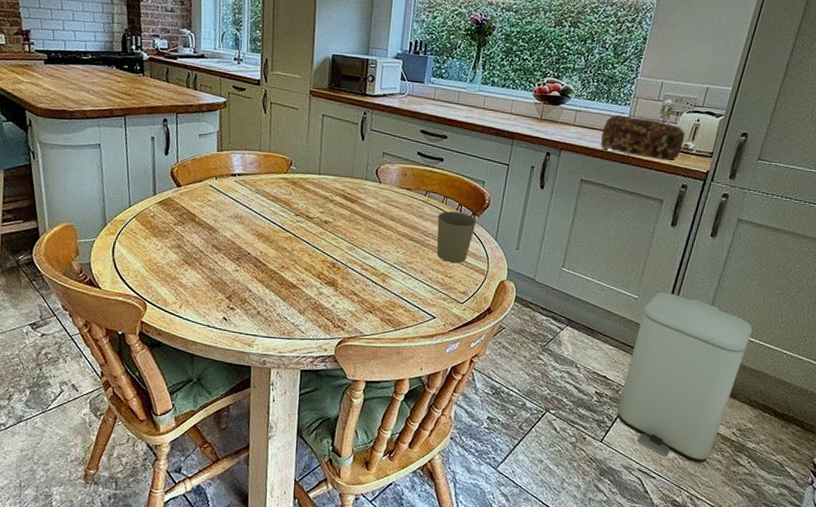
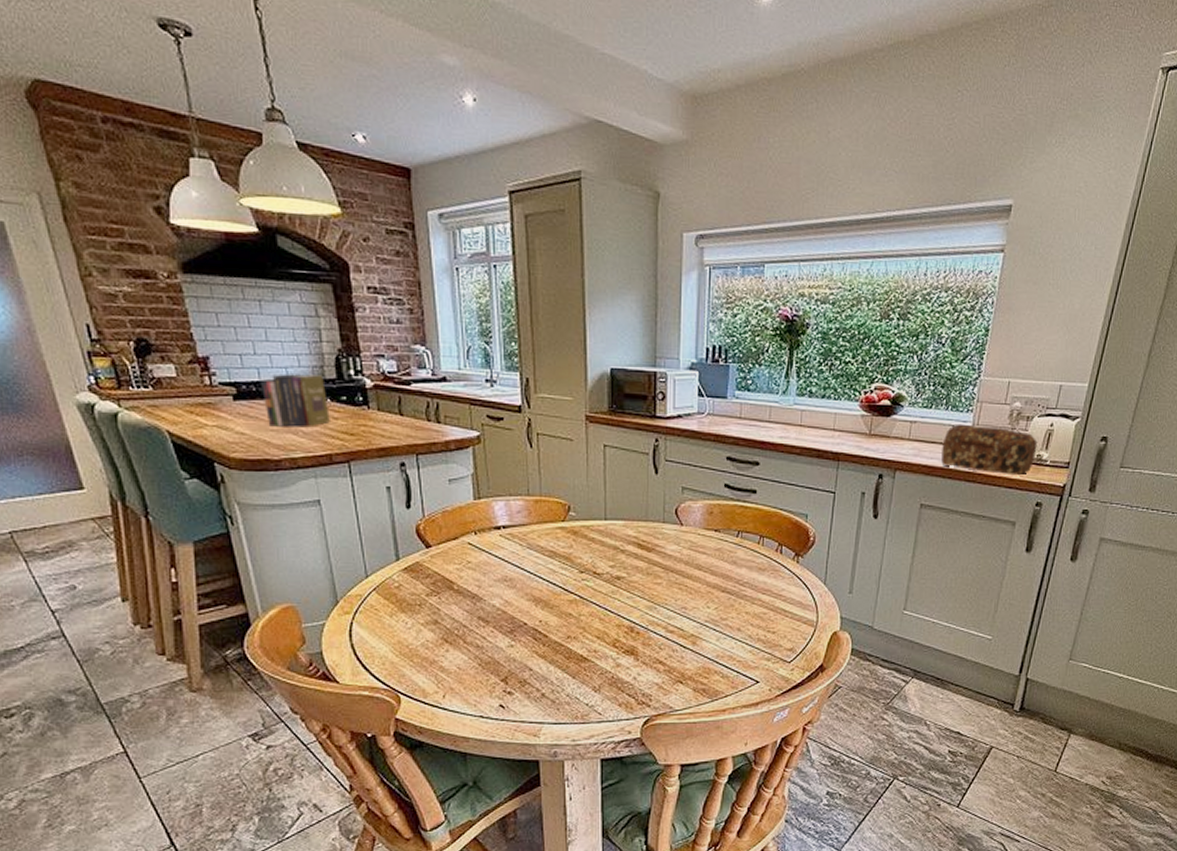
books: none [65,46,114,88] -> present [260,374,330,428]
dixie cup: present [436,211,477,263] -> none [753,554,801,615]
pedal bin: present [617,292,753,463] -> none [974,630,1120,819]

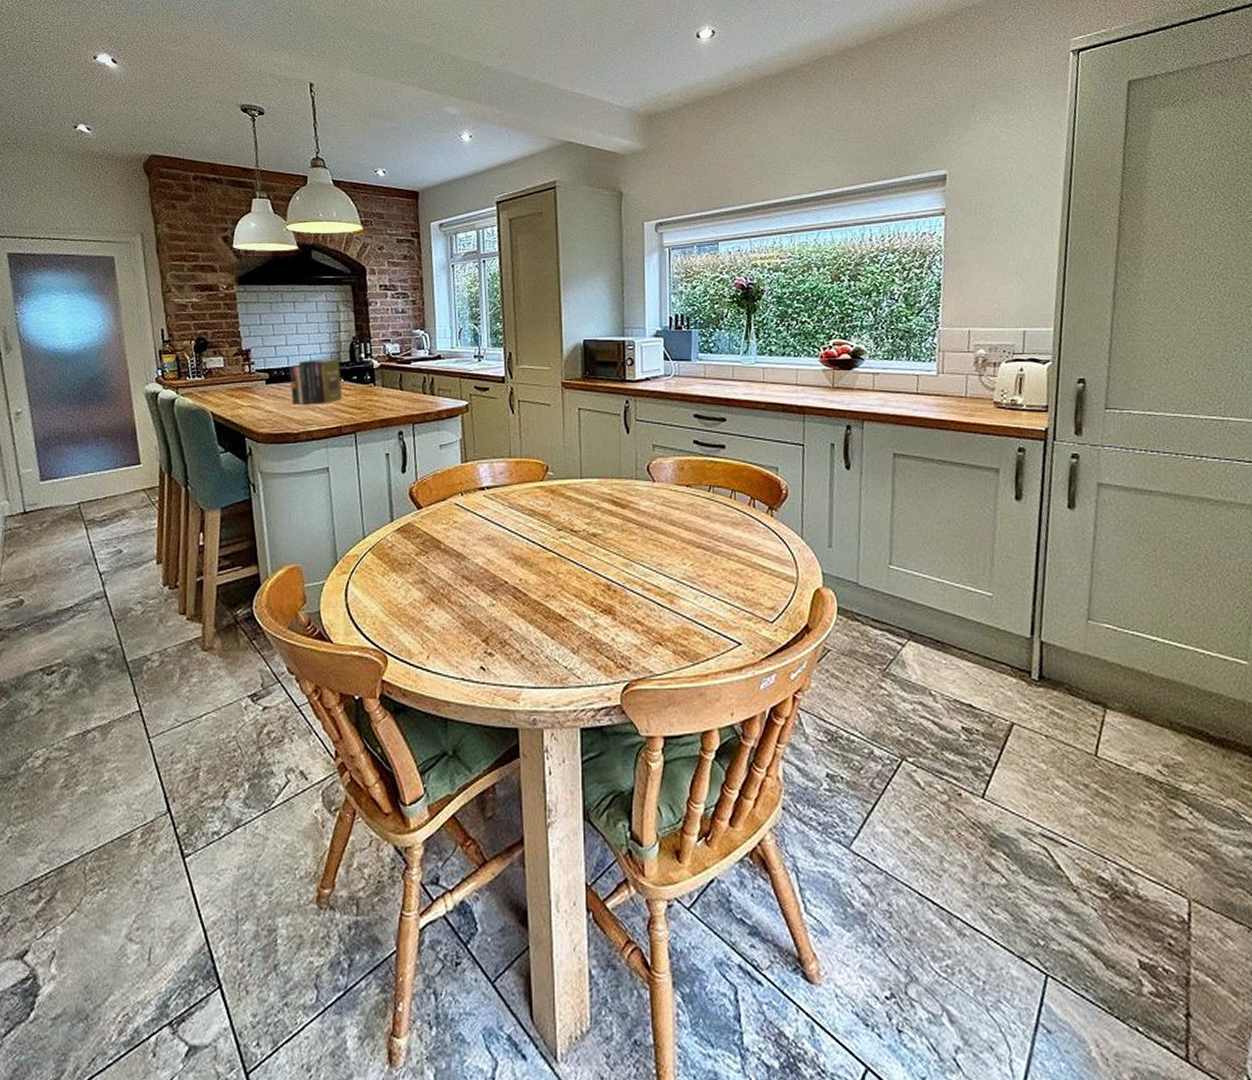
bread loaf: present [941,424,1038,476] -> none [908,373,1010,422]

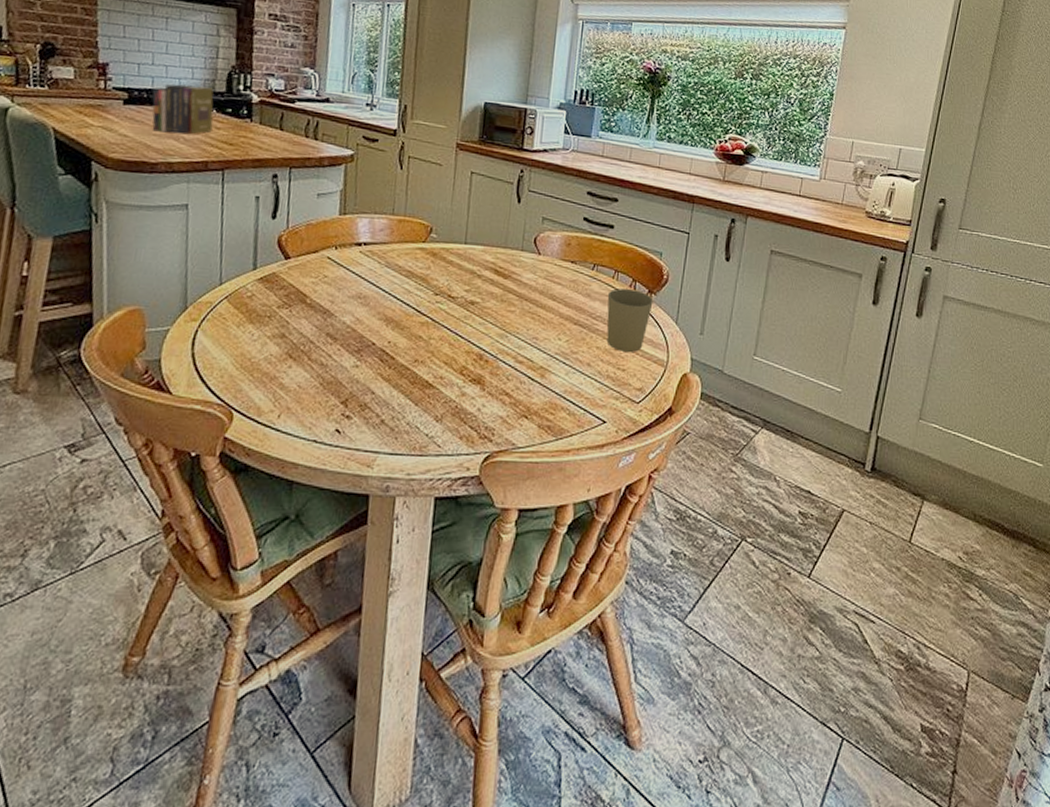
dixie cup: none [727,508,775,571] -> present [606,288,654,352]

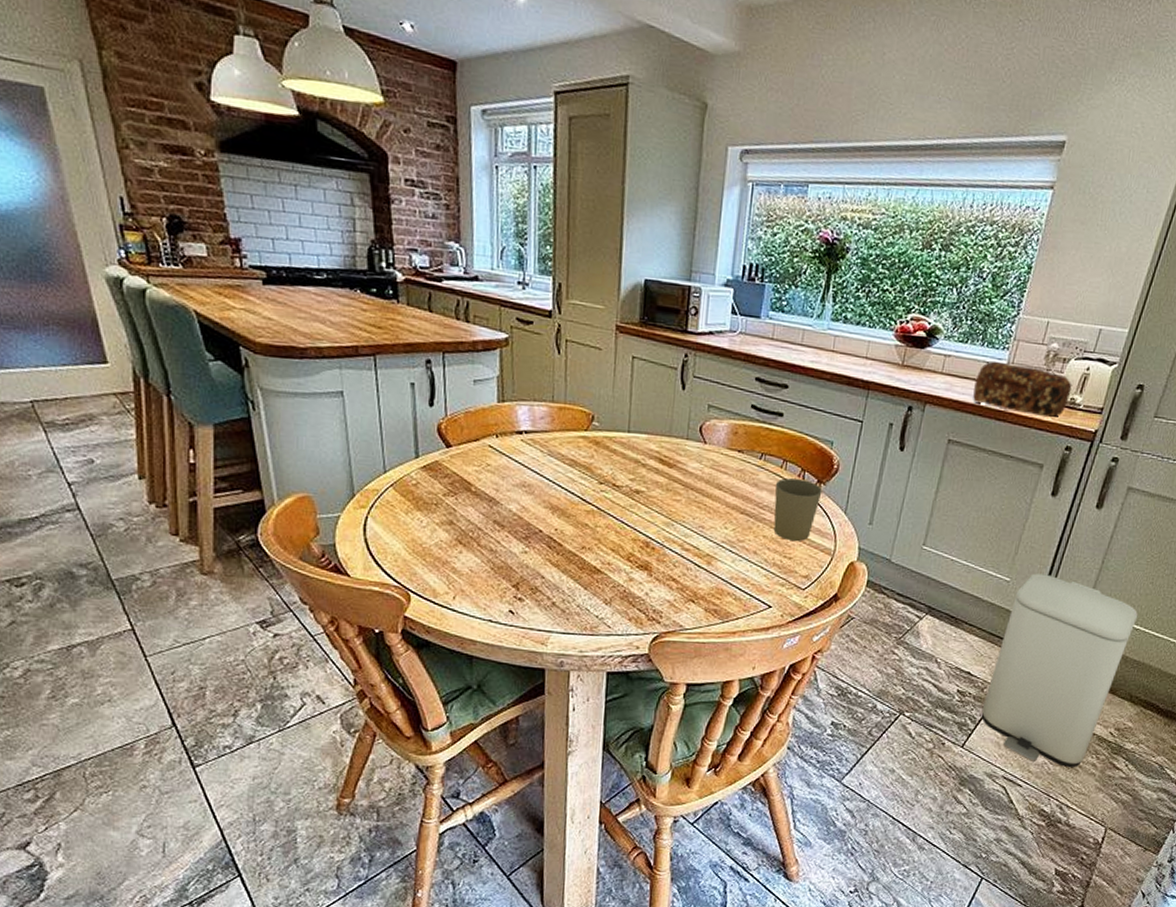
books: present [152,84,214,134] -> none [290,261,359,317]
bread loaf: none [791,177,881,230] -> present [973,361,1072,418]
pedal bin: none [825,384,970,598] -> present [981,573,1138,767]

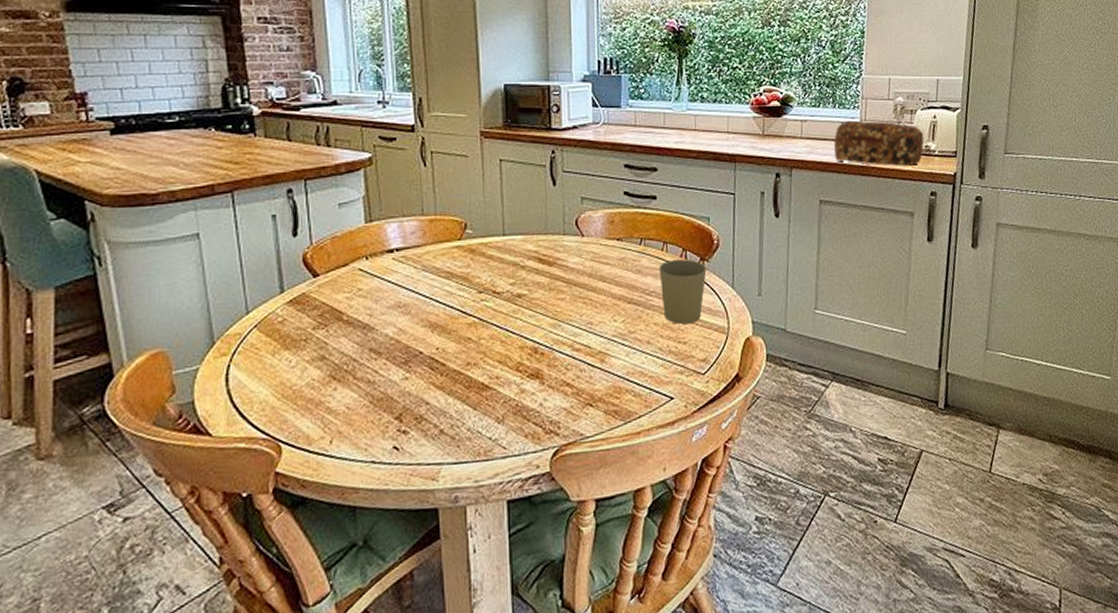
pedal bin: present [981,573,1138,767] -> none [906,321,1037,526]

